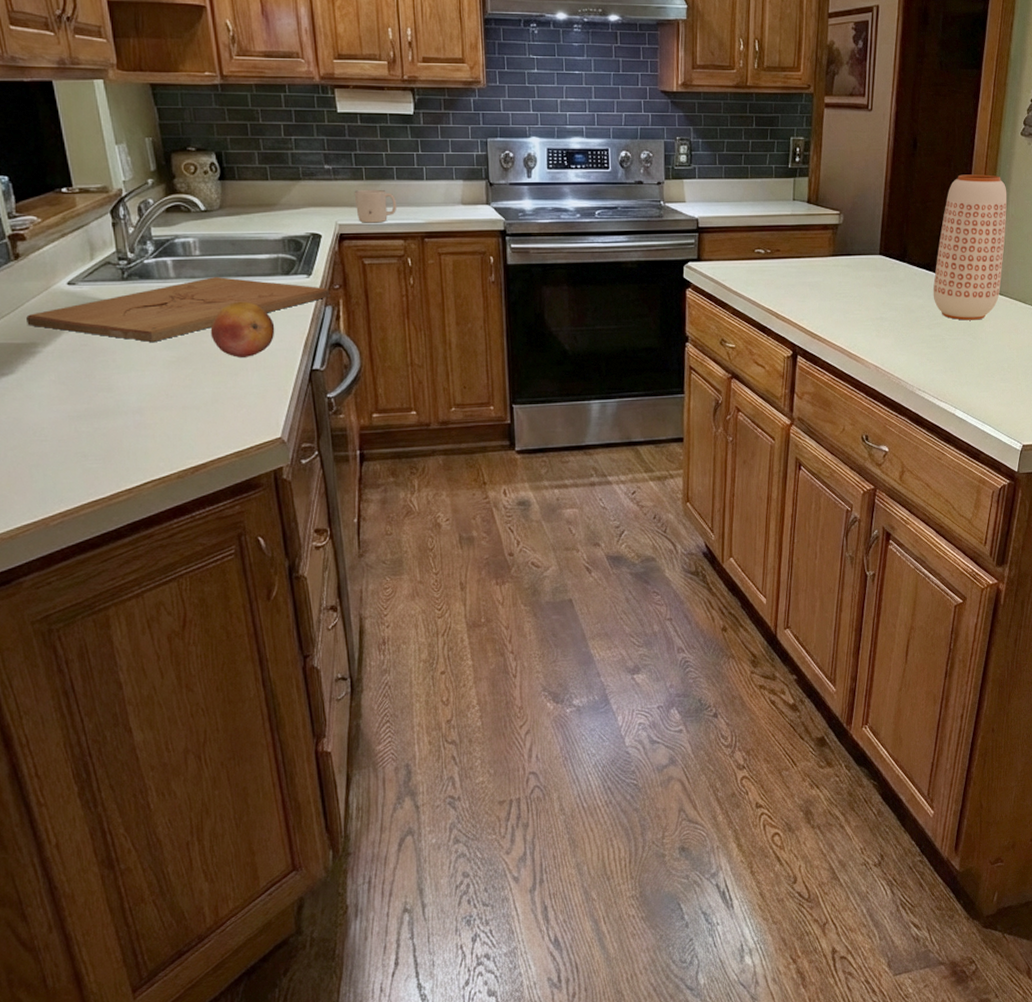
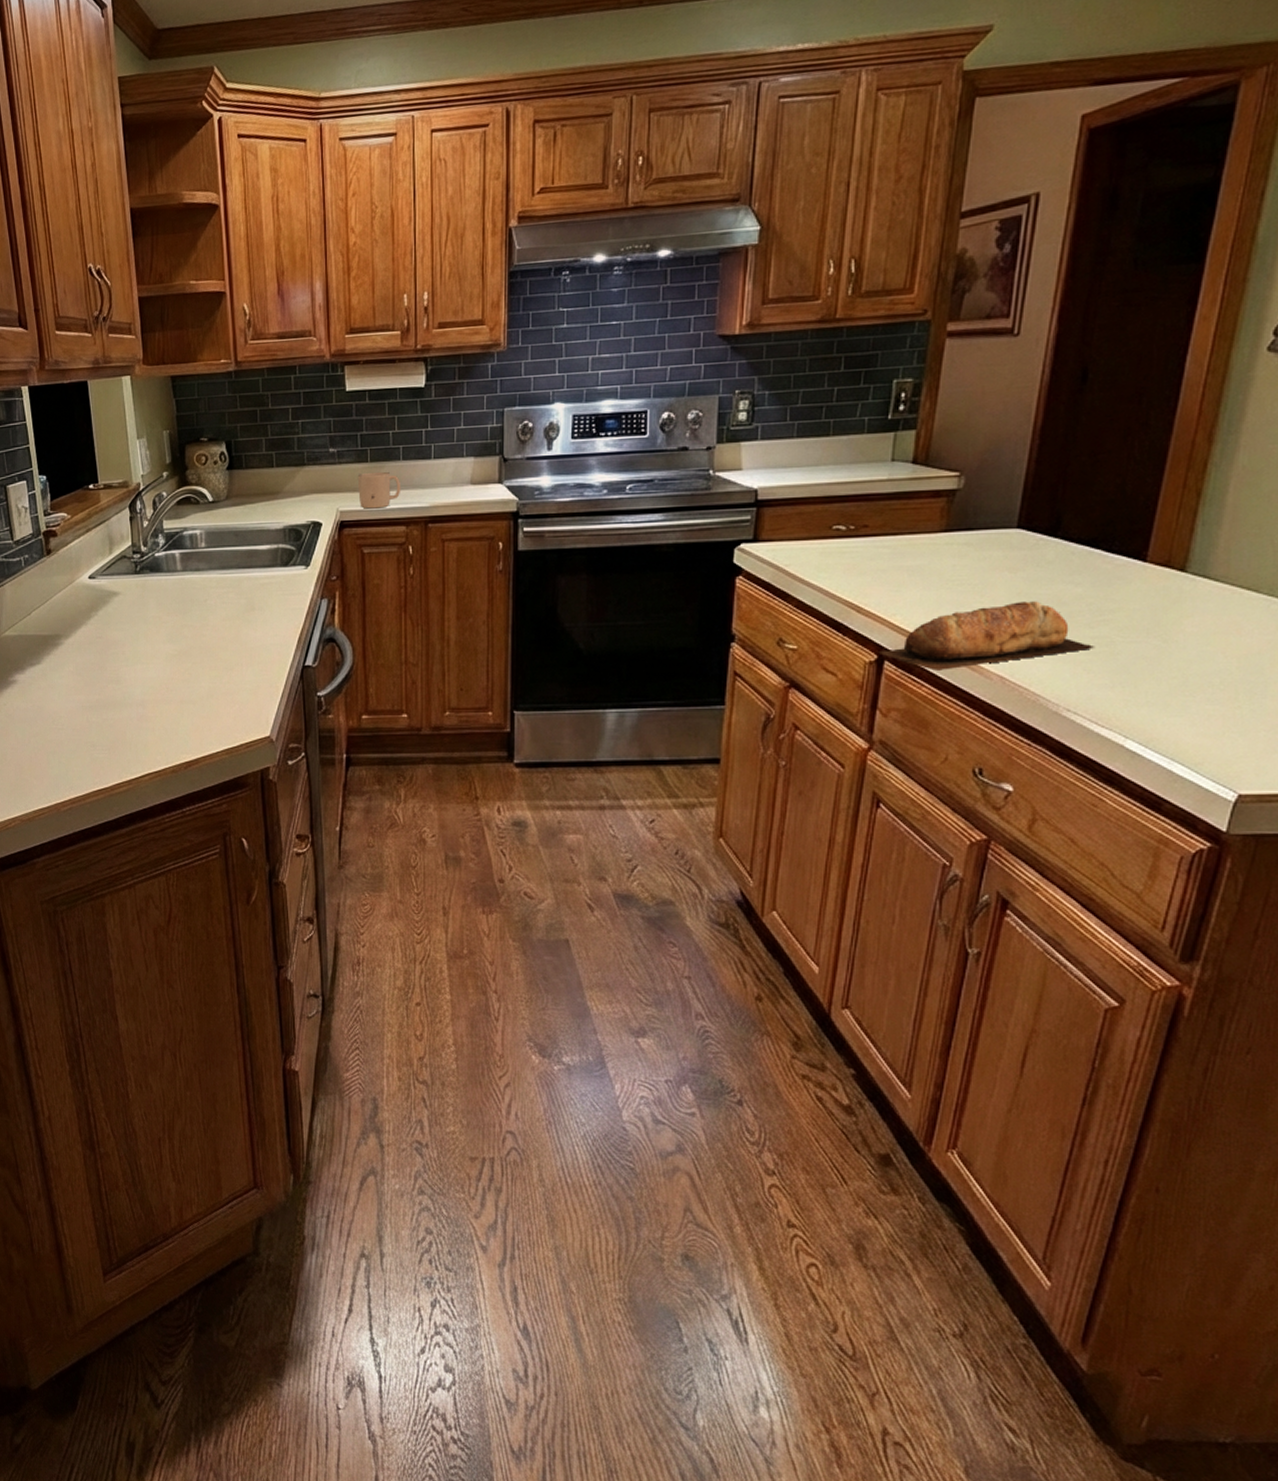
cutting board: present [26,277,330,343] -> none [53,569,327,636]
fruit: present [210,301,275,357] -> none [210,594,271,652]
bread loaf: none [793,309,933,362] -> present [878,601,1095,671]
vase: present [932,174,1007,320] -> none [1099,411,1237,617]

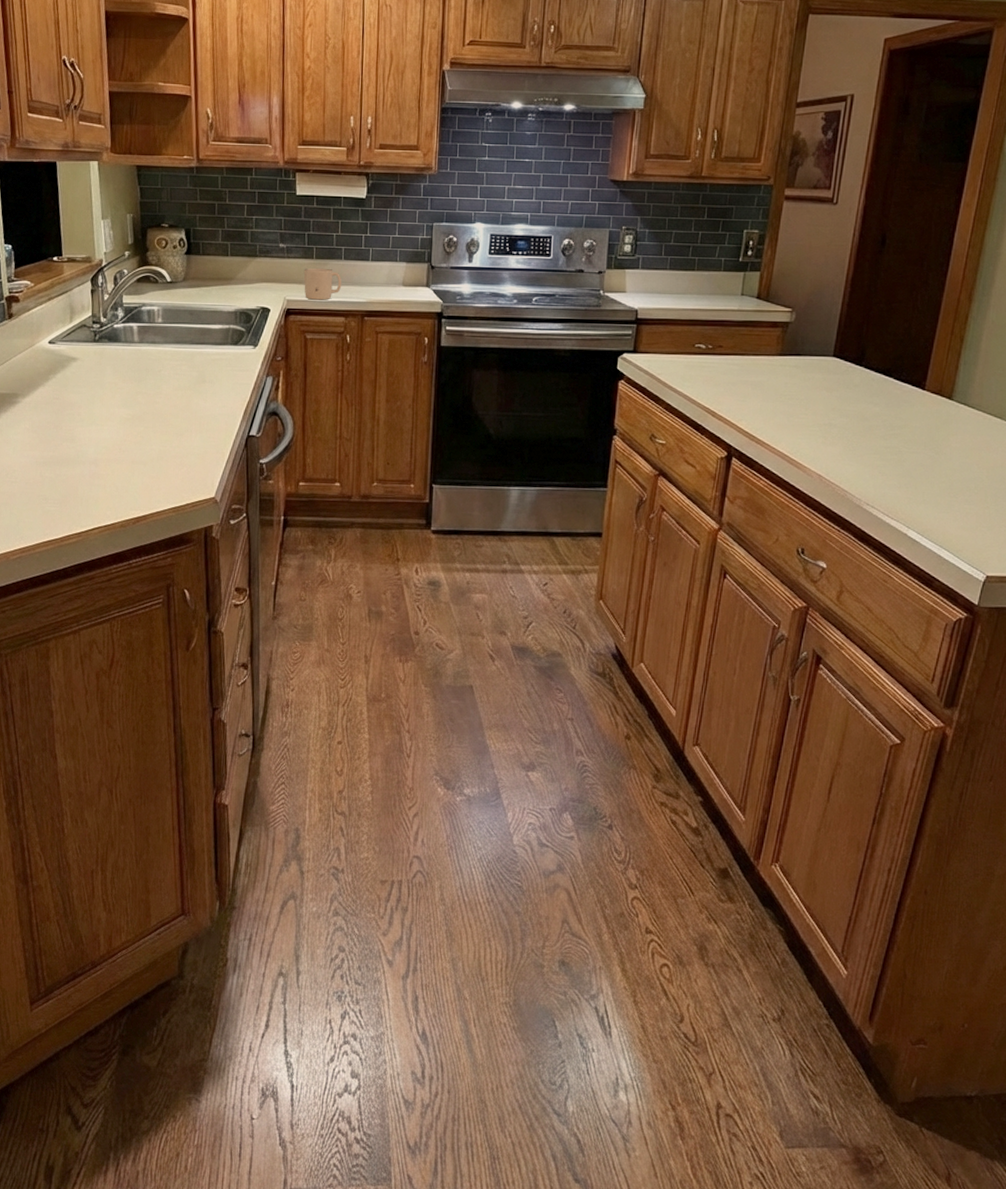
bread loaf: present [878,601,1095,671] -> none [728,415,888,468]

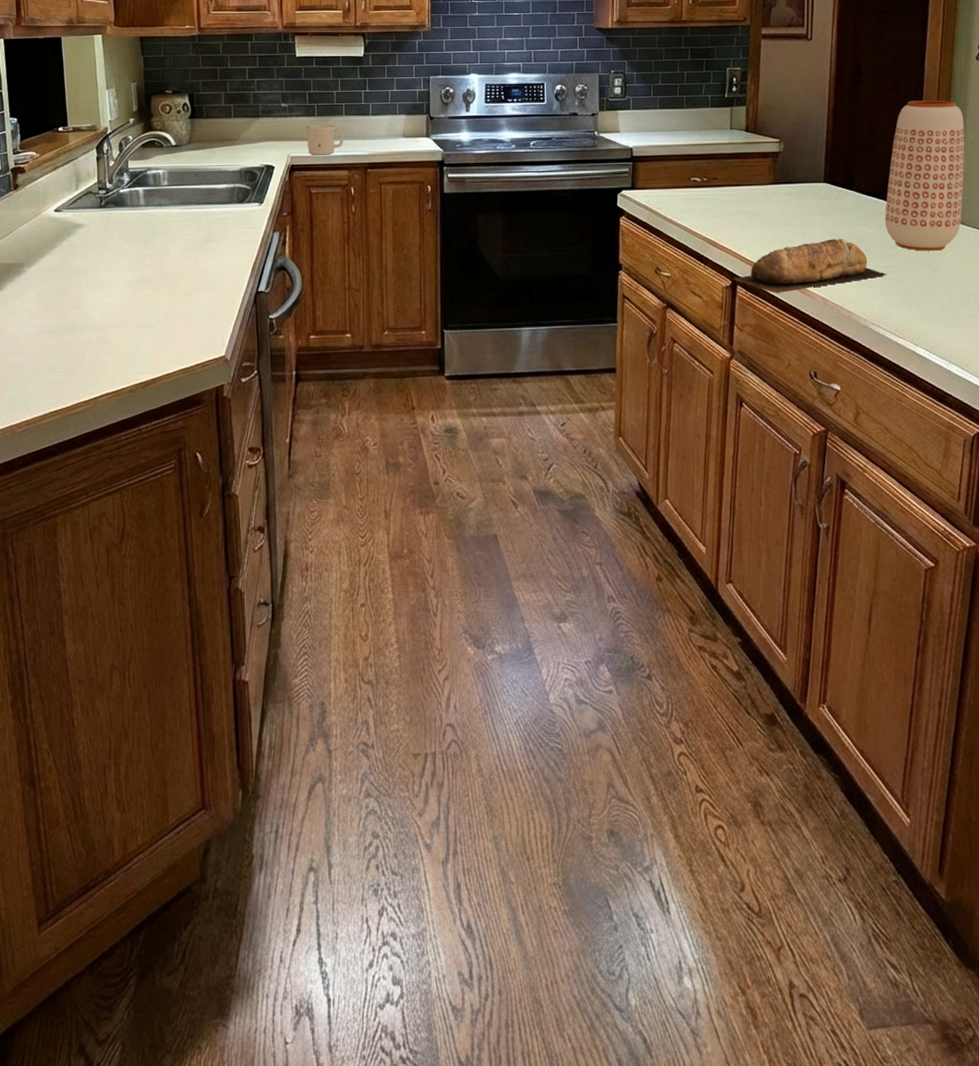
bread loaf: none [728,415,888,468] -> present [732,239,887,293]
vase: none [891,275,989,434] -> present [884,100,965,251]

